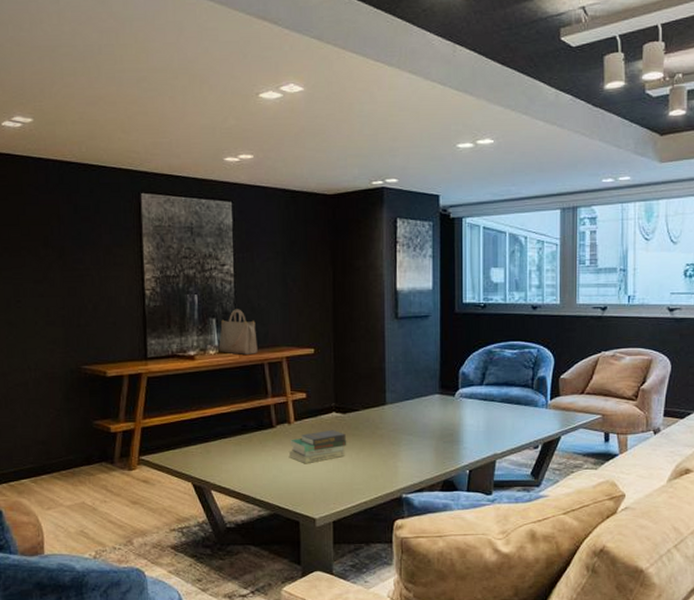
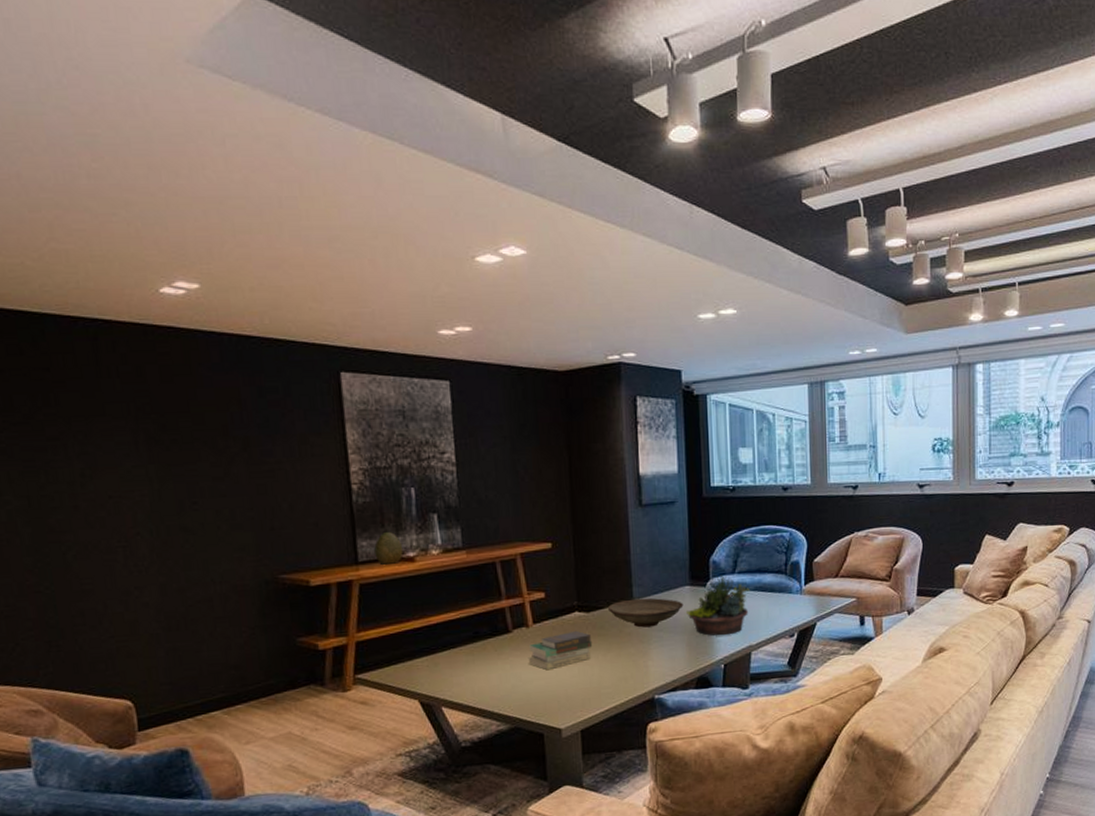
decorative sculpture: none [161,332,186,361] -> present [374,531,404,565]
handbag: present [218,309,258,355] -> none [442,502,488,553]
decorative bowl: none [363,403,433,431] -> present [608,598,684,628]
succulent planter: none [434,386,498,442] -> present [685,575,751,636]

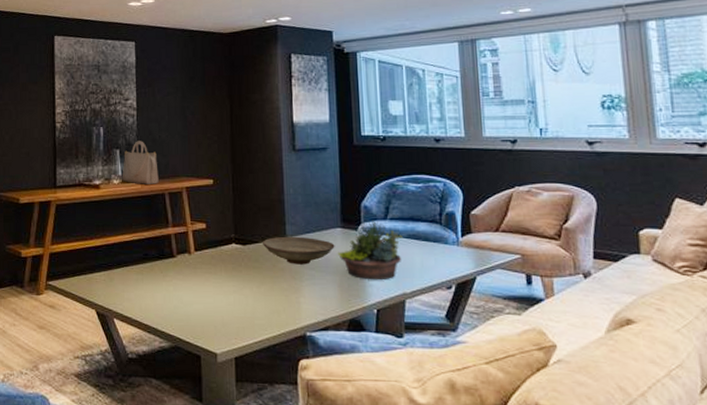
decorative sculpture: present [374,531,404,565] -> none [69,162,91,189]
handbag: none [442,502,488,553] -> present [122,141,159,184]
books: present [527,630,593,671] -> none [189,261,248,296]

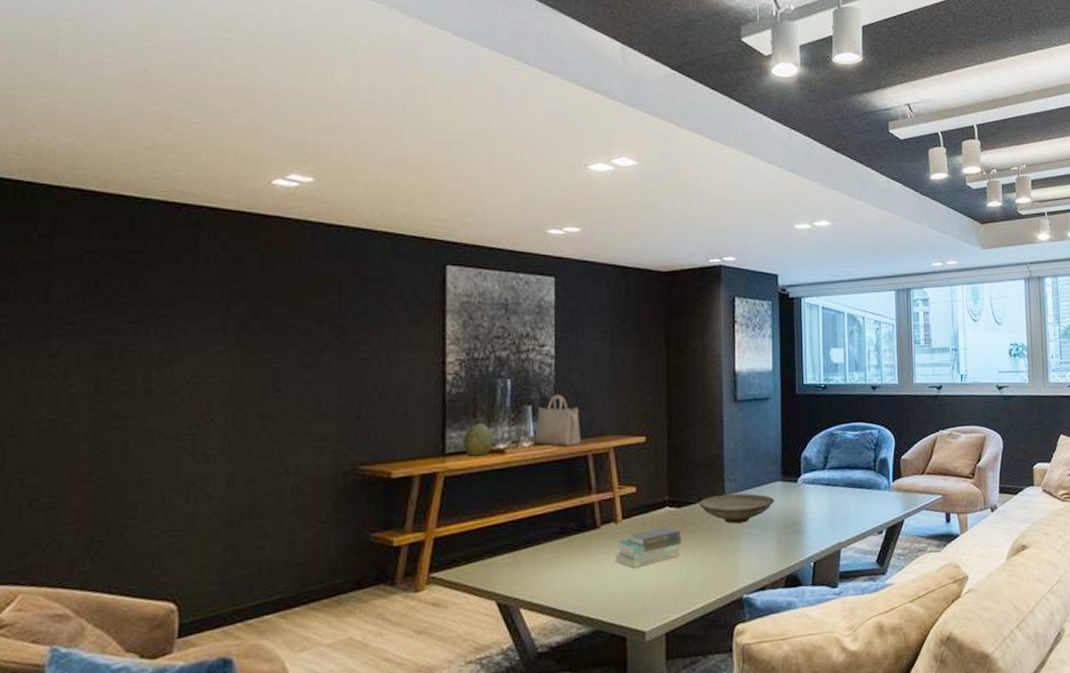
decorative sculpture: none [69,162,91,189] -> present [464,422,494,457]
books: none [189,261,248,296] -> present [614,526,682,569]
succulent planter: present [337,220,404,279] -> none [776,470,841,532]

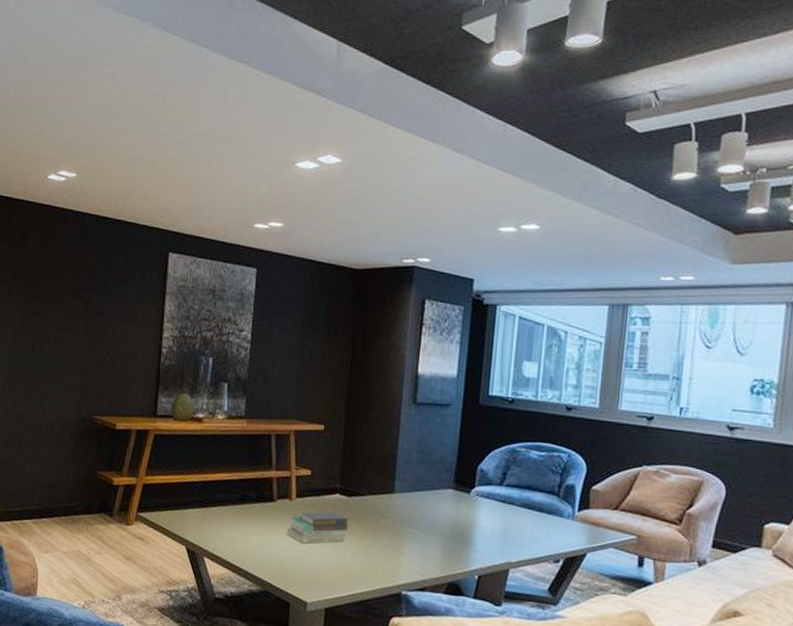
handbag: present [534,394,581,446] -> none [227,376,267,424]
decorative bowl: present [700,493,775,524] -> none [369,491,444,523]

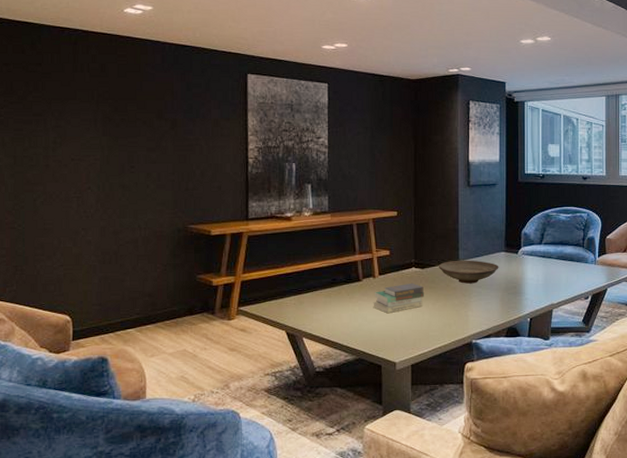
decorative sculpture: present [171,392,195,422] -> none [261,196,283,221]
decorative bowl: none [369,491,444,523] -> present [439,260,499,284]

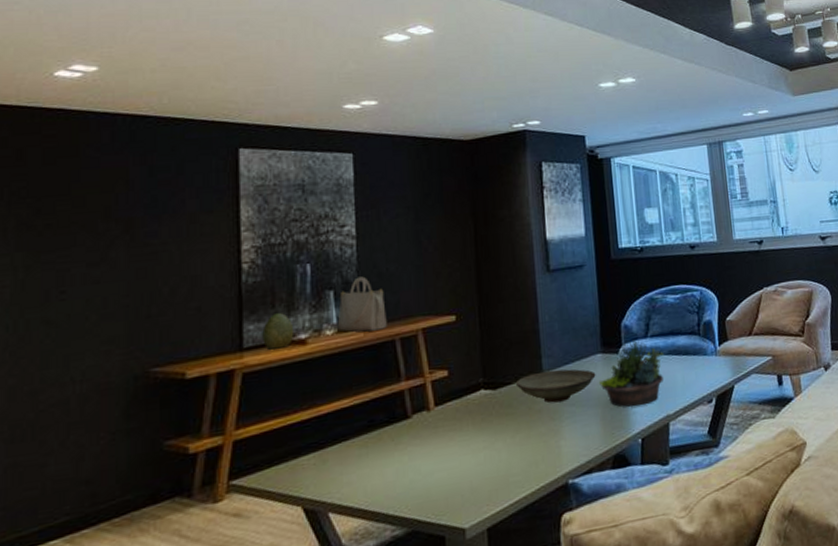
decorative sculpture: none [261,196,283,221] -> present [262,312,294,350]
handbag: none [313,176,348,216] -> present [337,276,387,332]
books: present [373,283,425,314] -> none [428,411,500,460]
succulent planter: none [500,245,554,294] -> present [598,339,665,407]

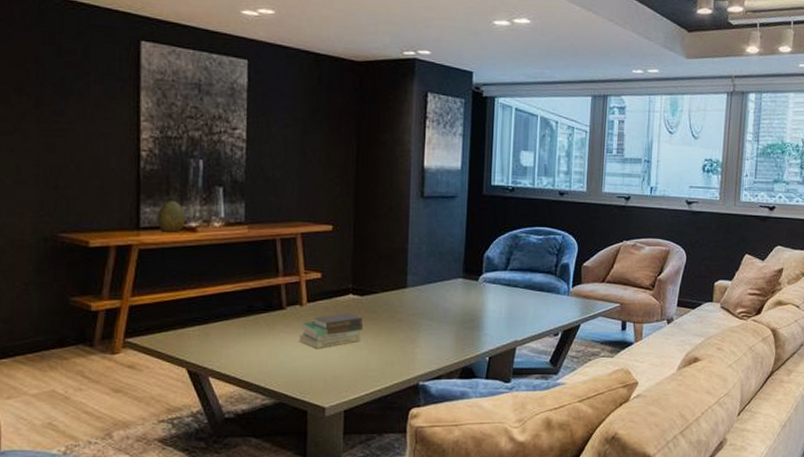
handbag: present [337,276,387,332] -> none [224,178,270,229]
books: none [428,411,500,460] -> present [298,312,364,349]
decorative bowl: present [516,369,596,403] -> none [382,286,455,315]
succulent planter: present [598,339,665,407] -> none [456,270,521,328]

